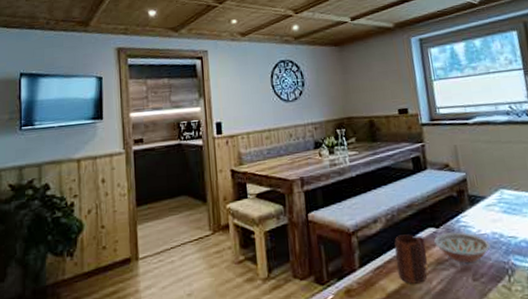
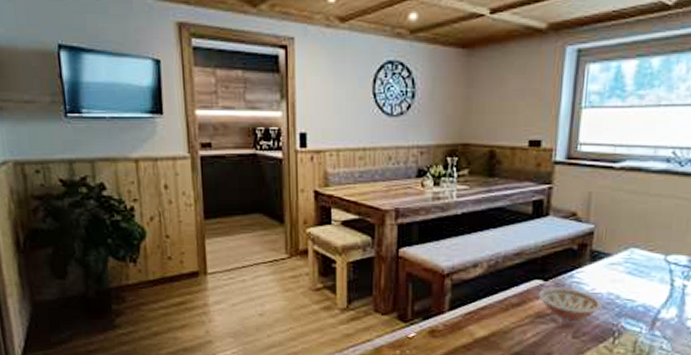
mug: present [394,234,427,284] -> none [490,283,528,333]

